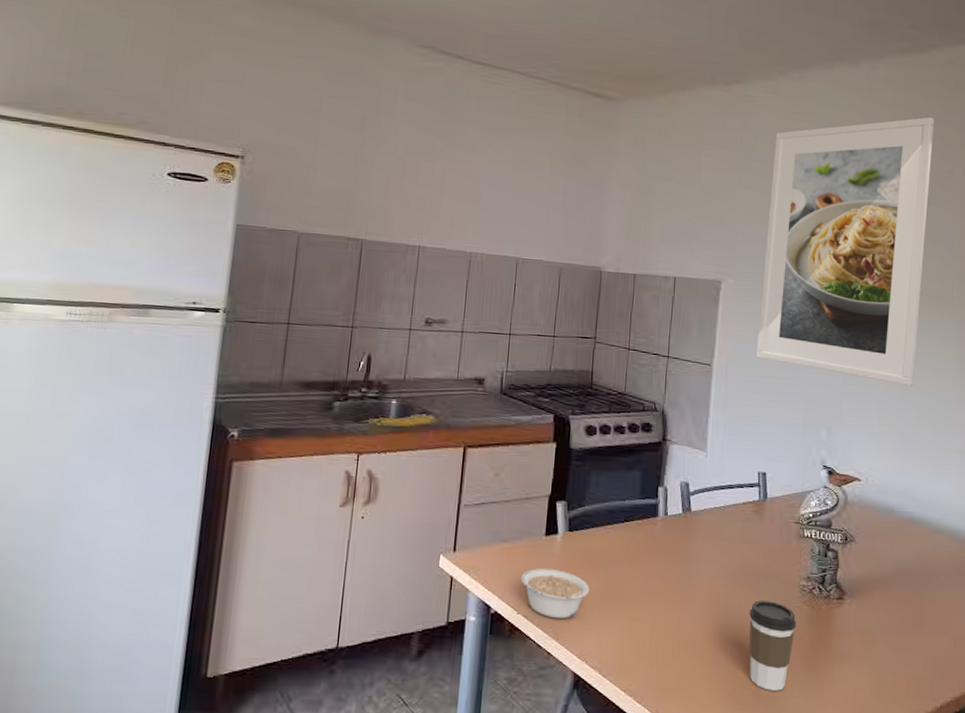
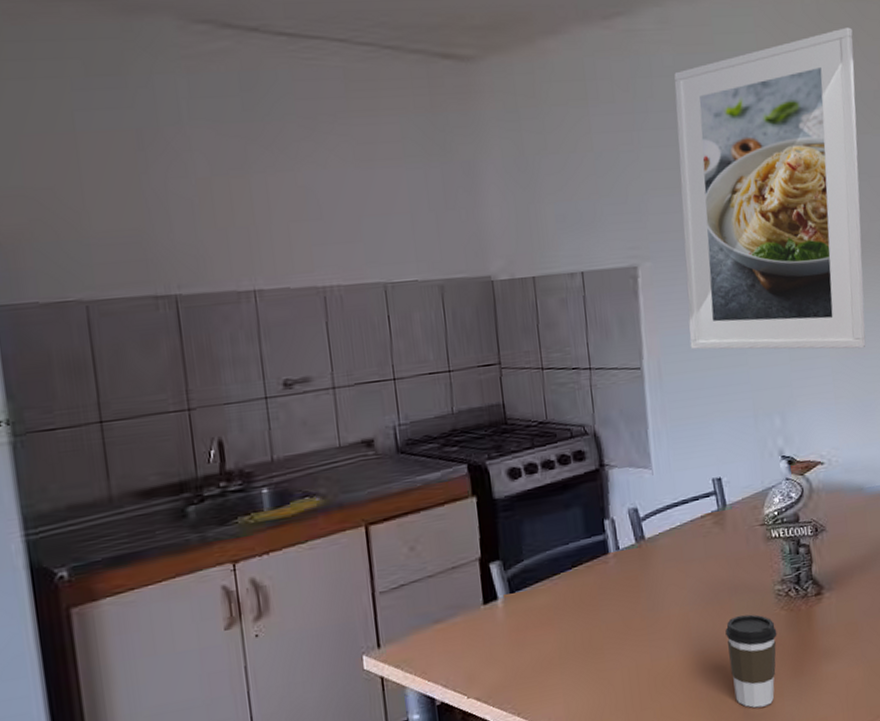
legume: present [521,568,590,619] -> none [464,638,546,694]

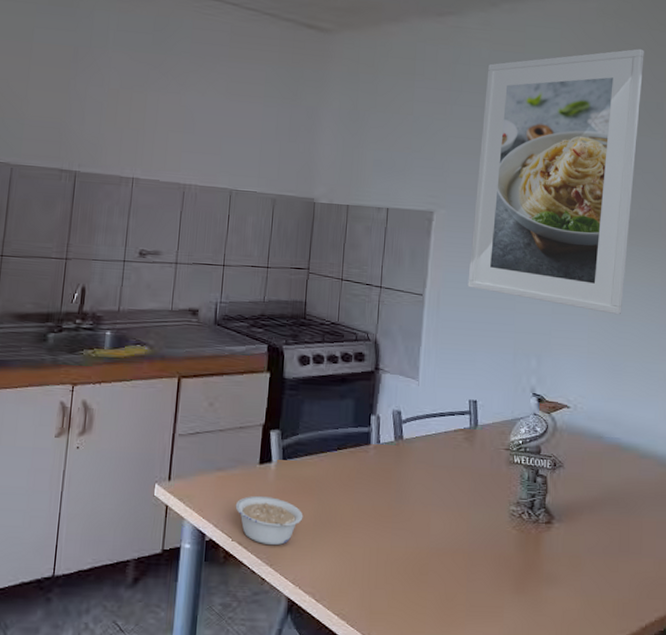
legume: none [464,638,546,694] -> present [235,496,304,546]
coffee cup: present [725,614,777,708] -> none [460,524,506,613]

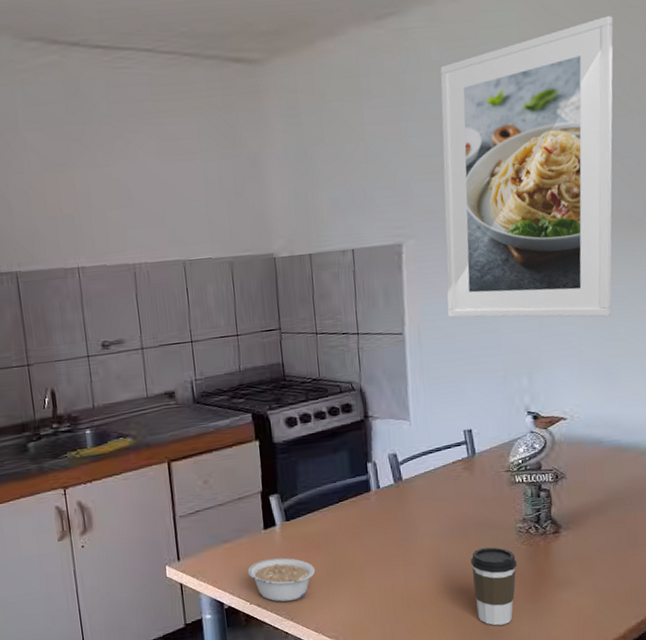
coffee cup: none [460,524,506,613] -> present [471,547,517,626]

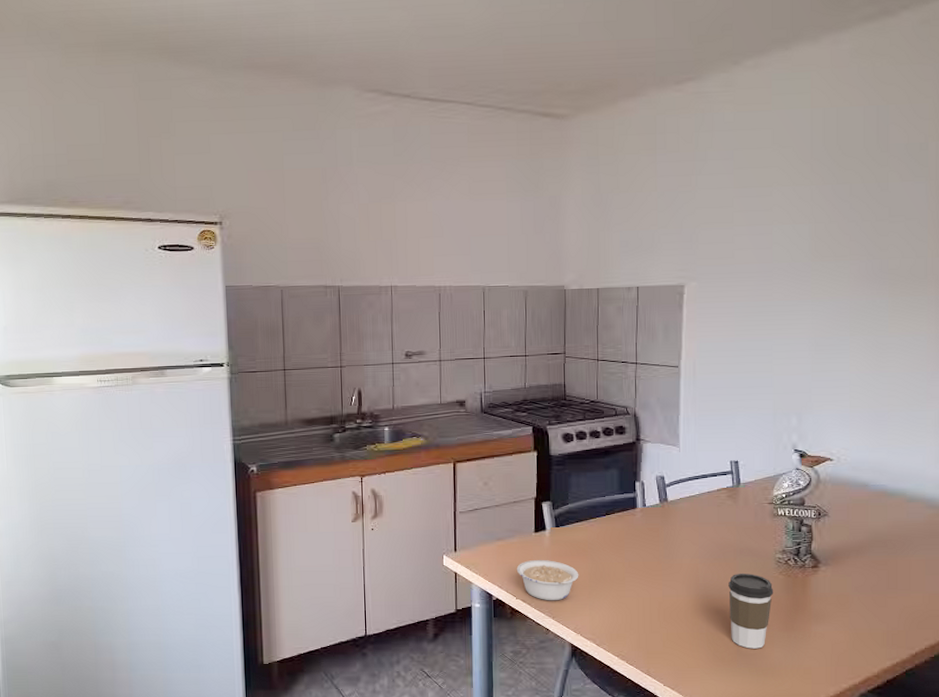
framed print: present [440,16,614,318] -> none [723,87,905,367]

